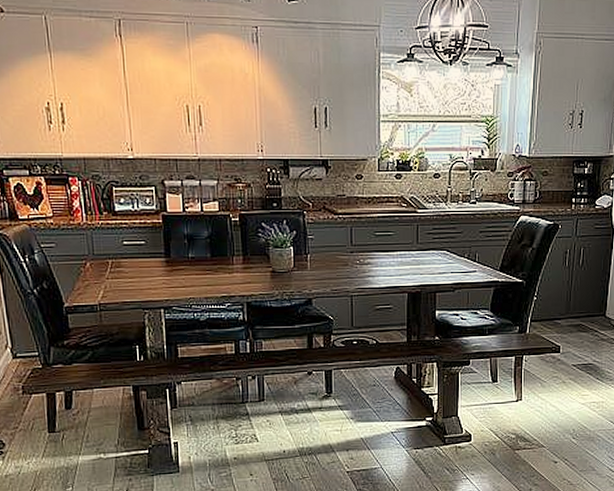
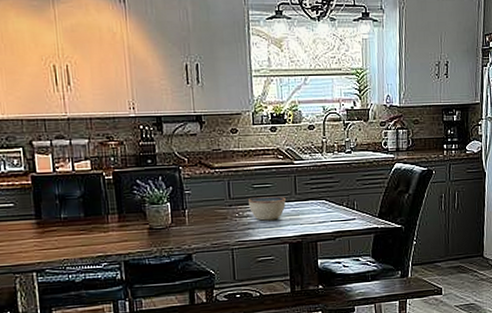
bowl: none [369,245,407,269] -> present [247,196,286,221]

